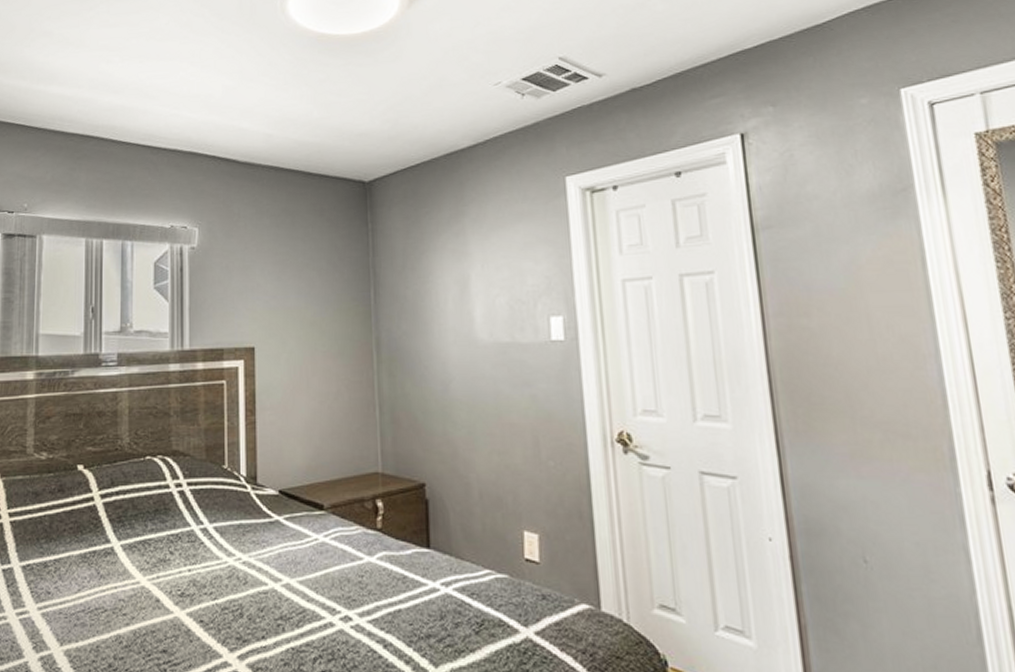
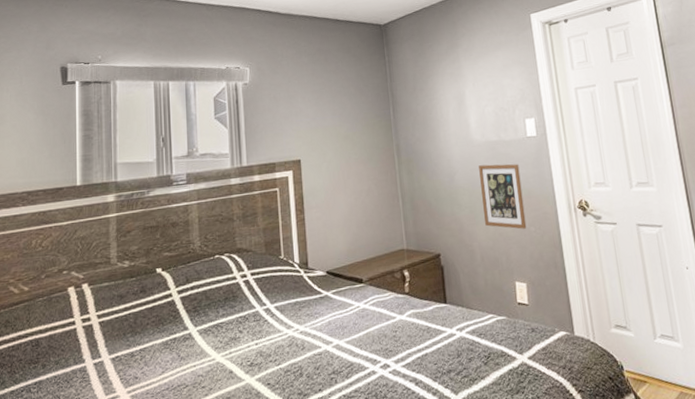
picture frame: none [483,373,544,462] -> present [479,164,527,229]

